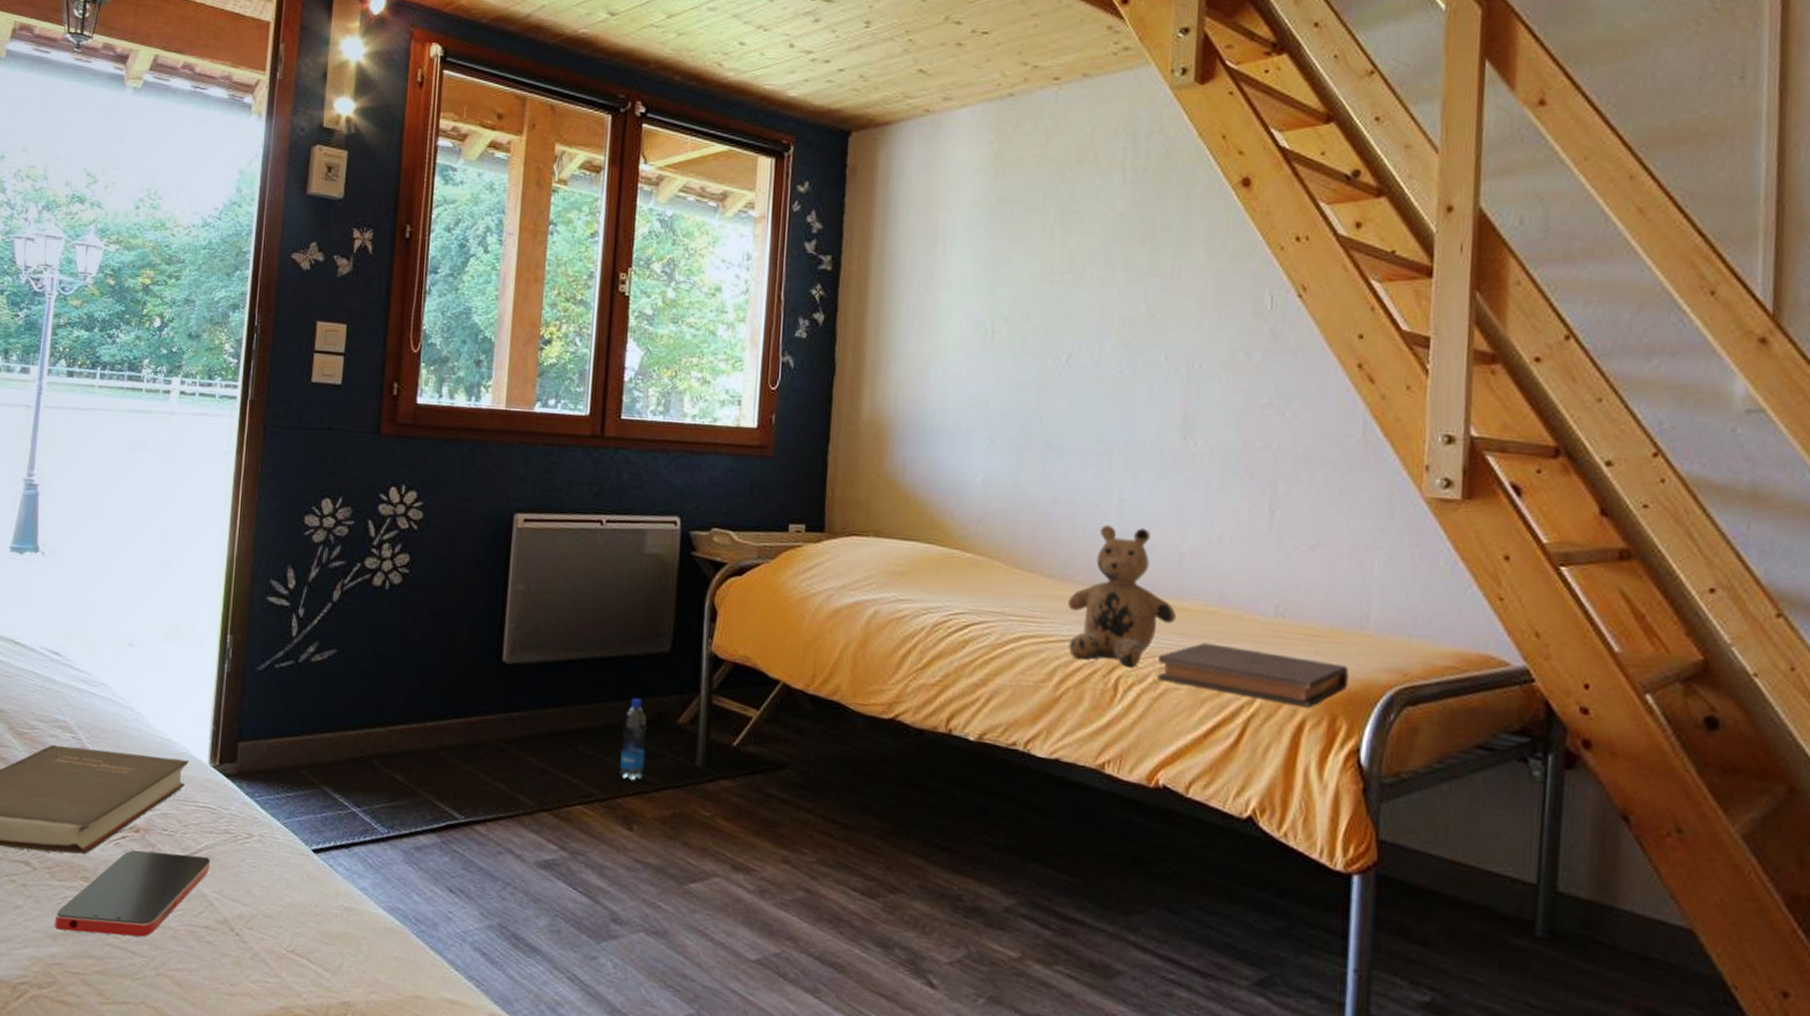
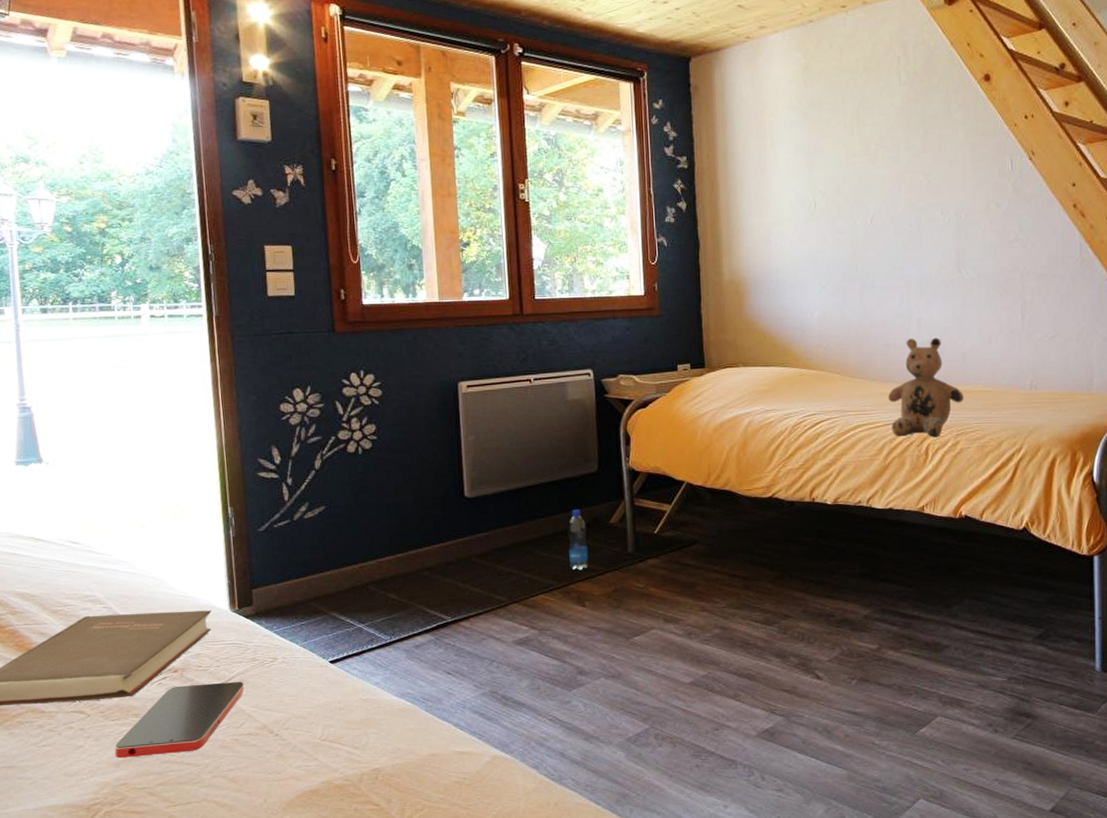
book: present [1157,642,1349,708] -> none [954,413,1082,449]

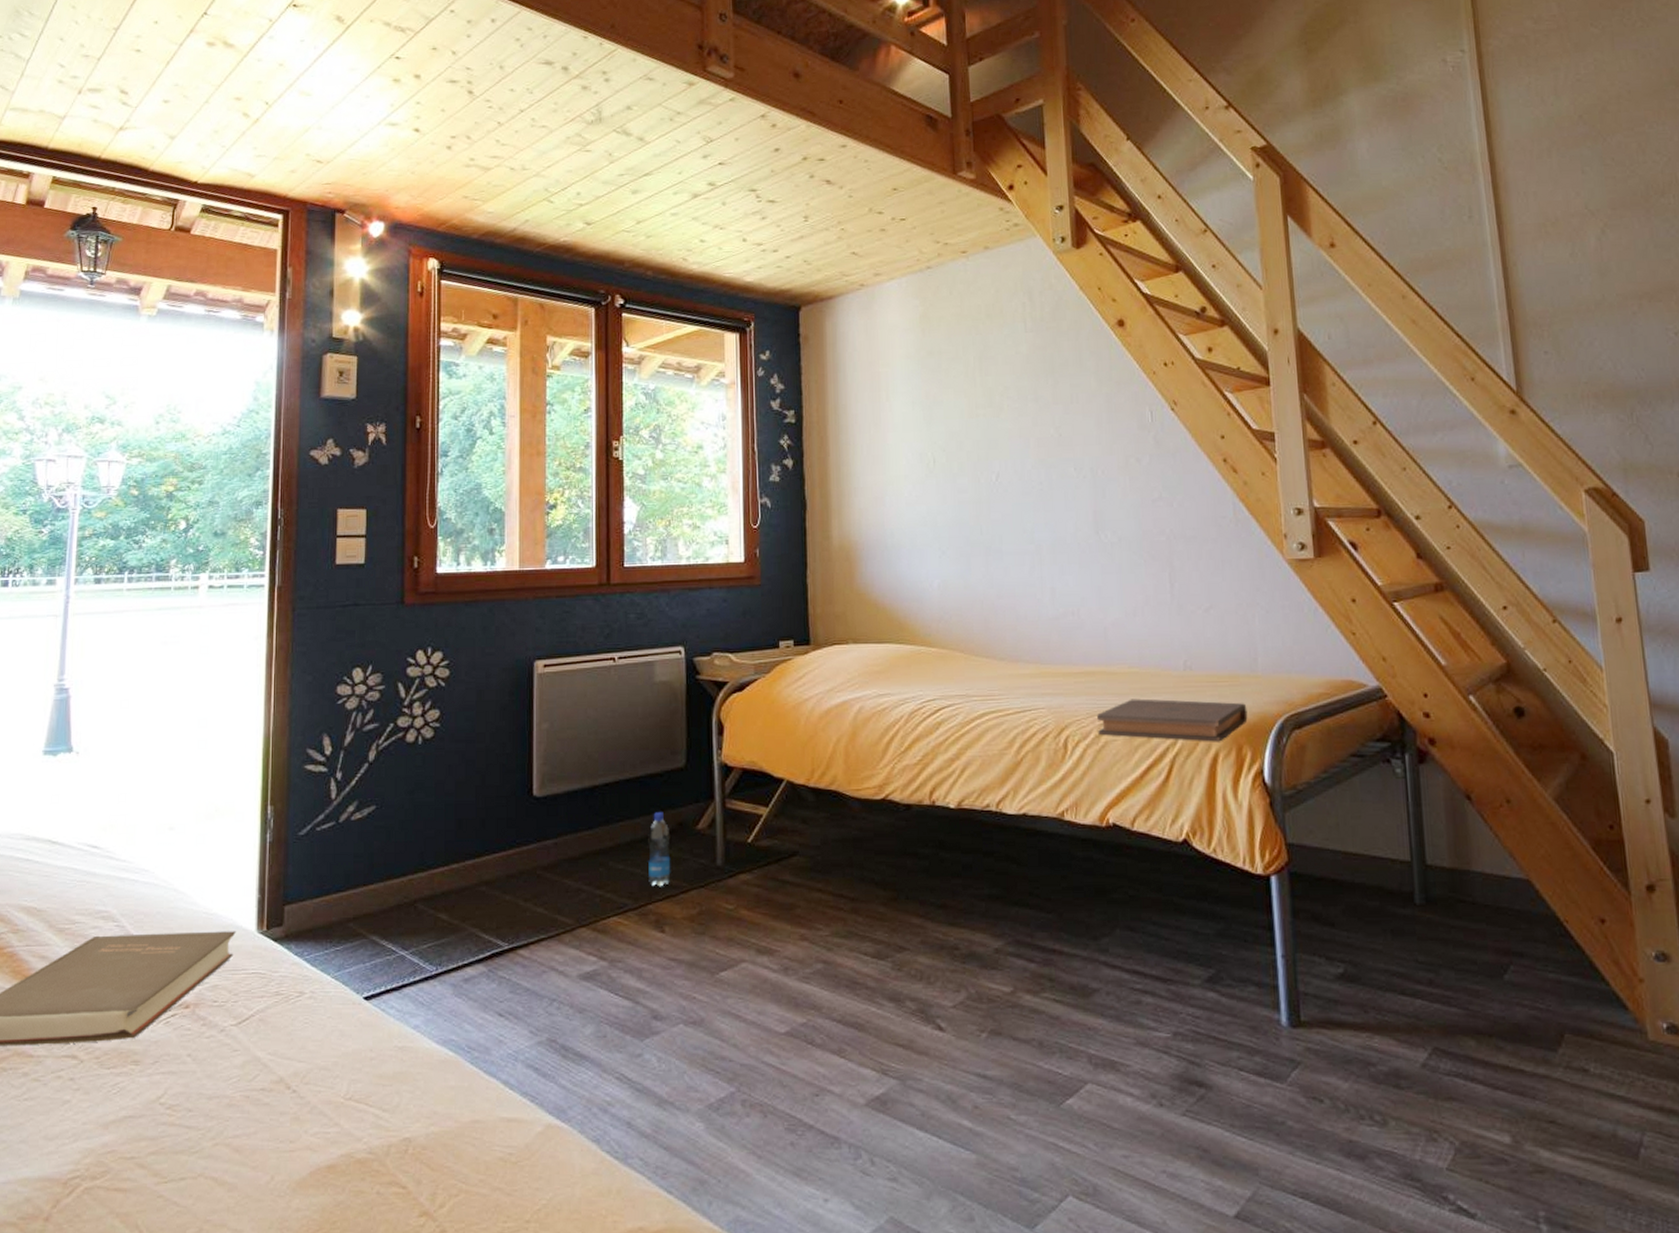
smartphone: present [114,681,245,758] -> none [105,1021,264,1117]
teddy bear: present [888,337,964,437] -> none [1019,610,1107,727]
book: none [954,413,1082,449] -> present [1097,698,1248,742]

